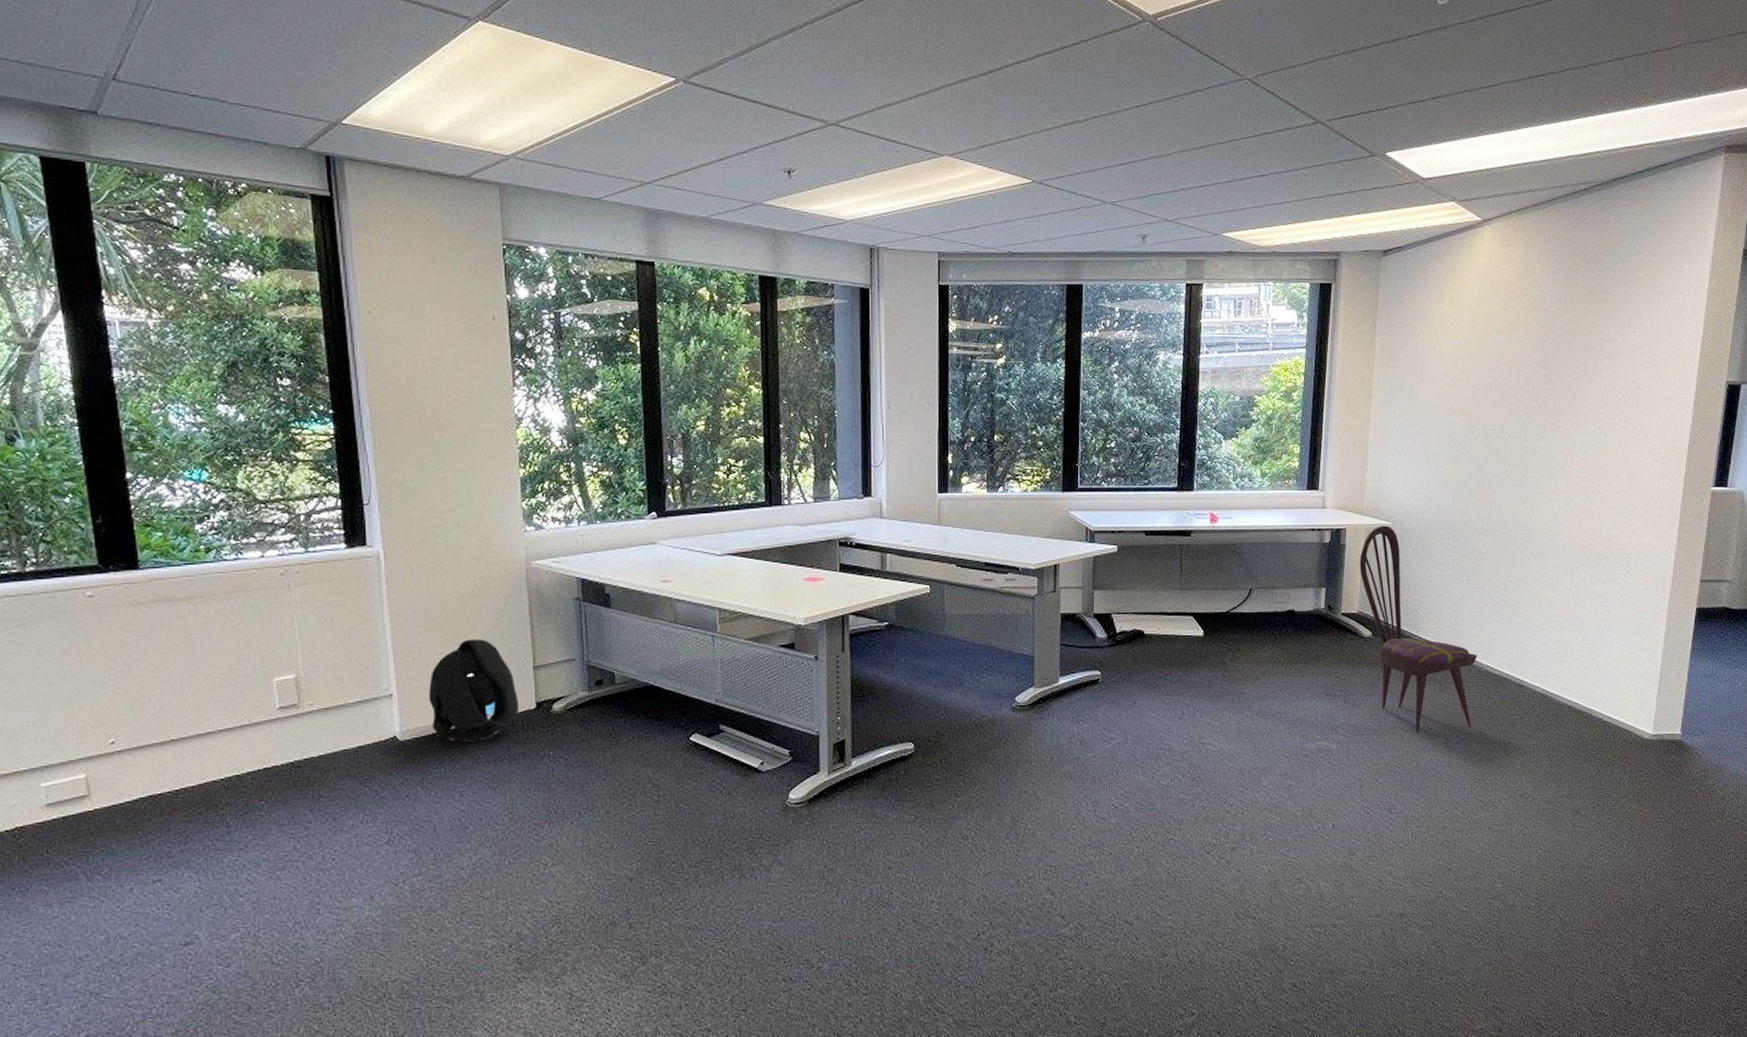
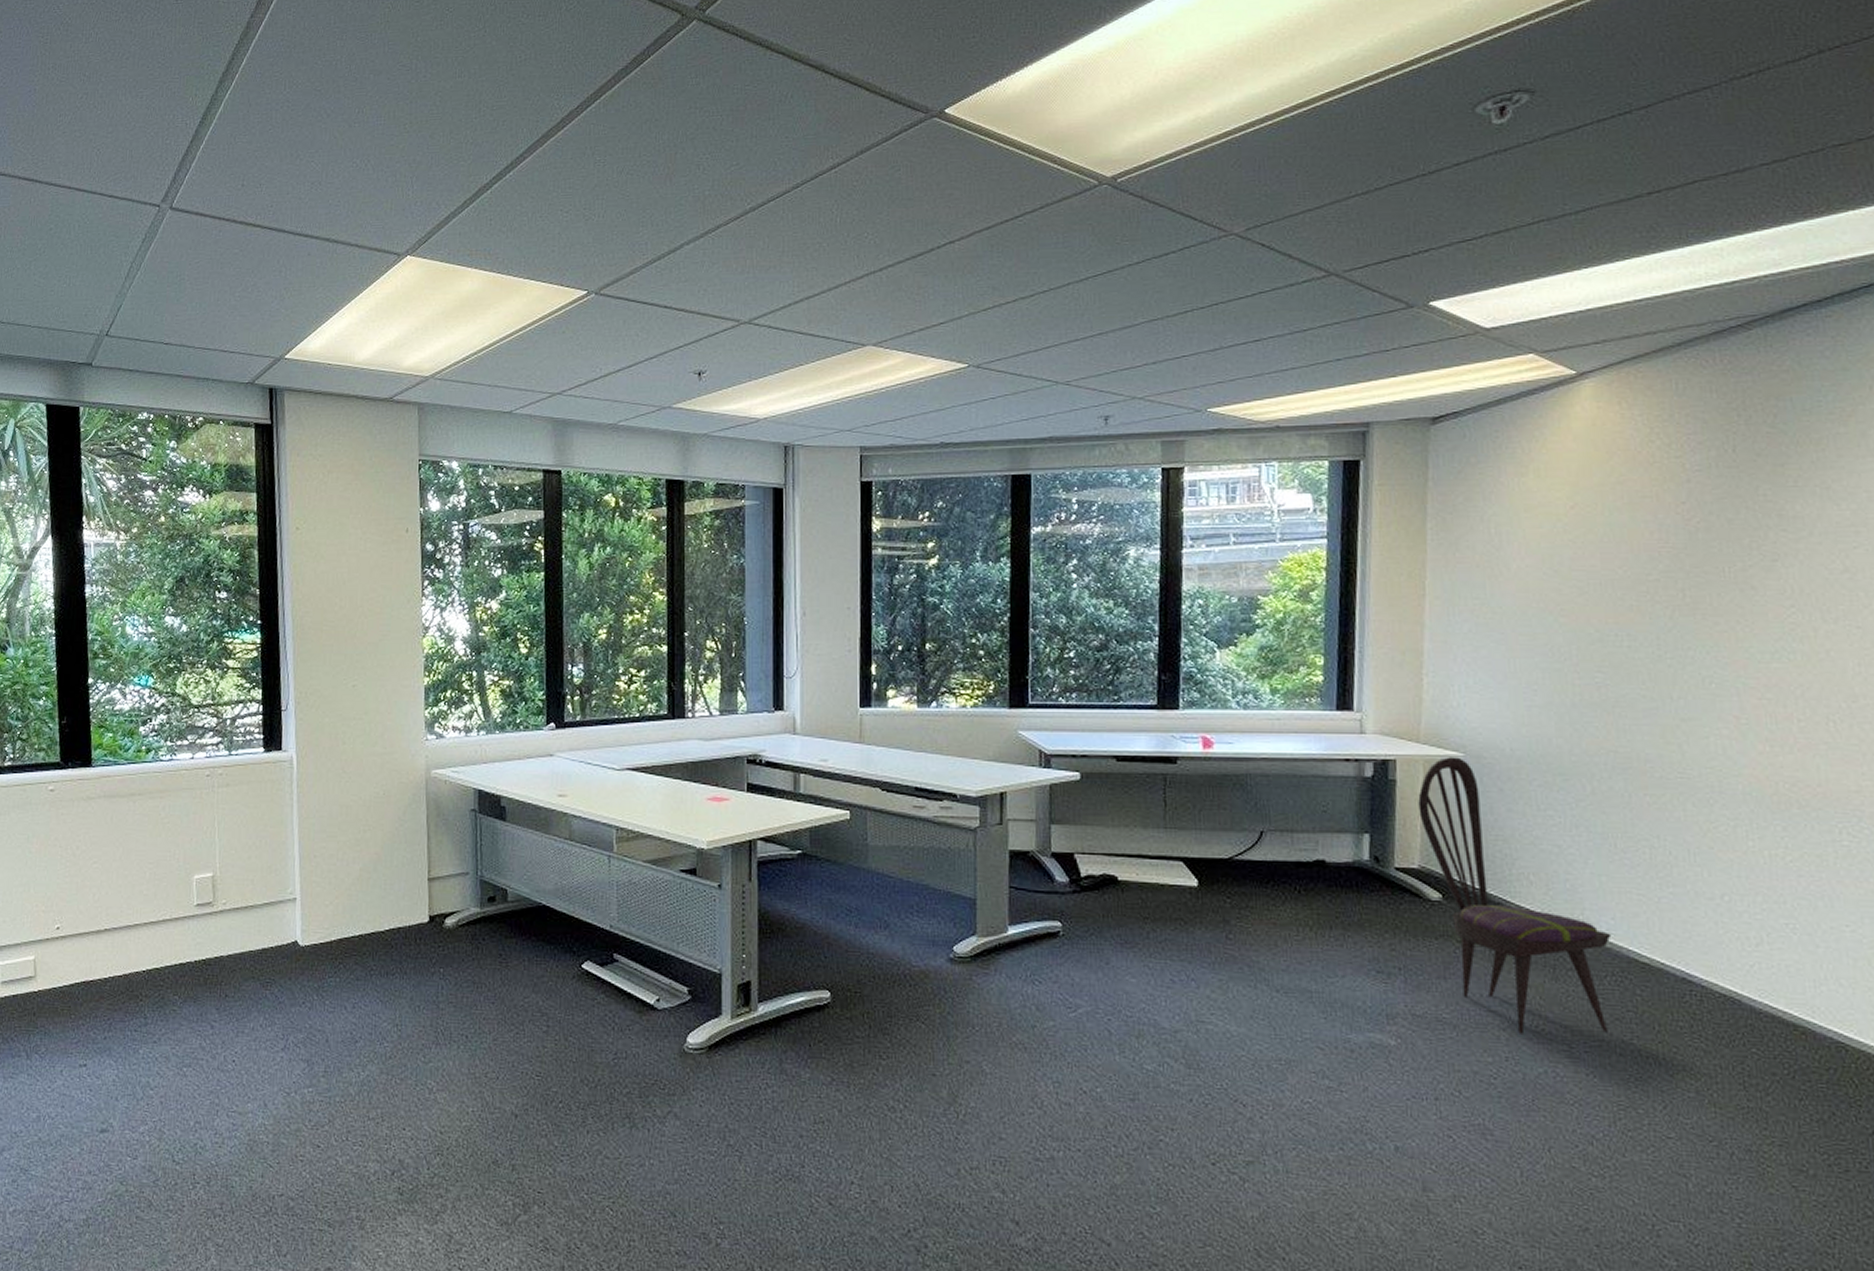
backpack: present [429,639,520,742] -> none [329,847,413,952]

